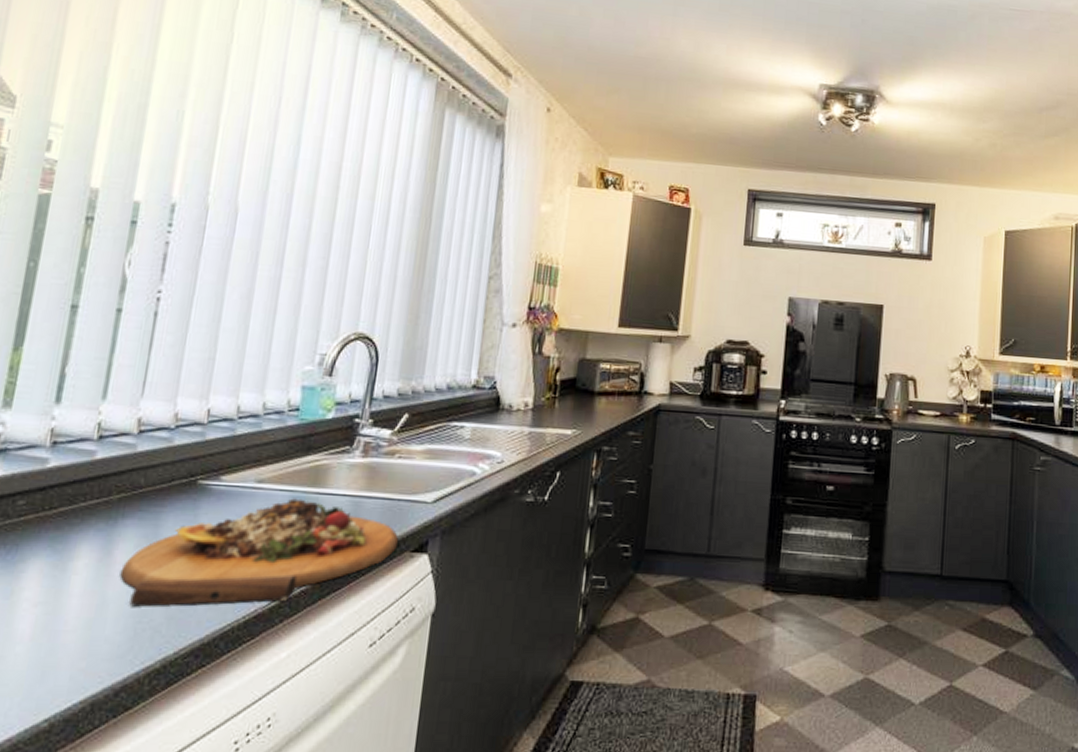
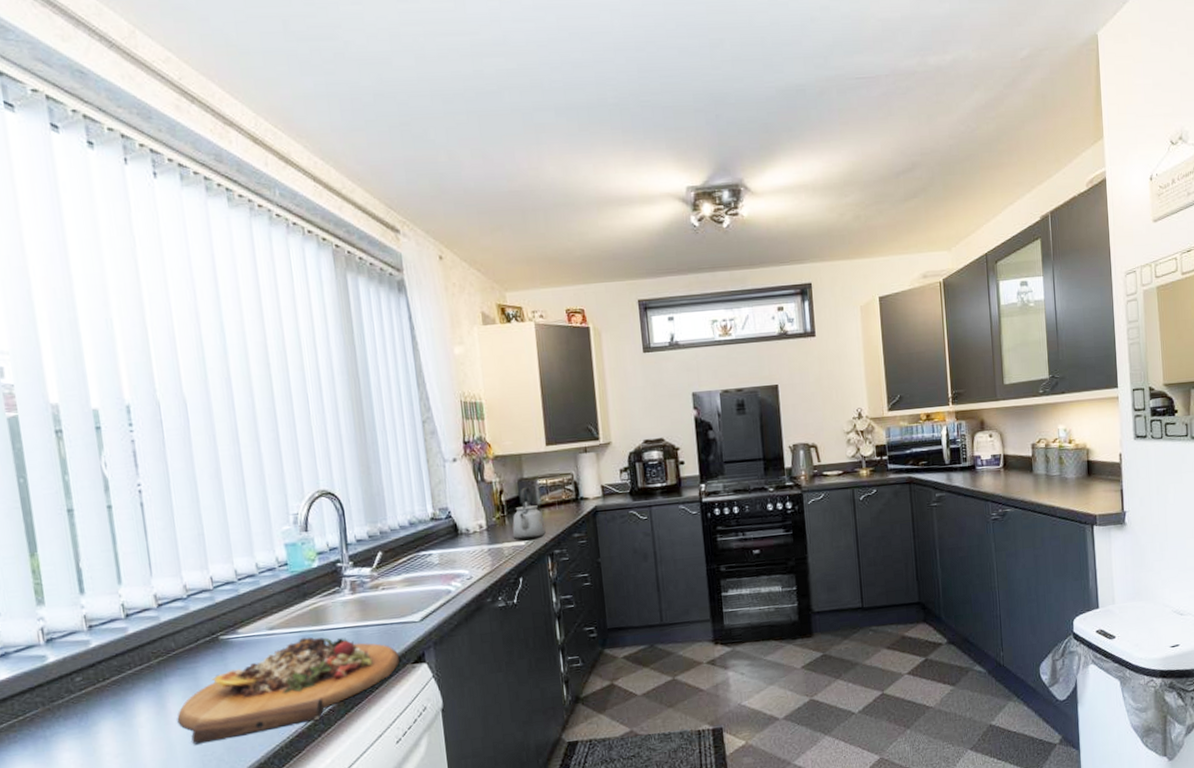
kettle: none [559,368,599,432] -> present [512,486,546,542]

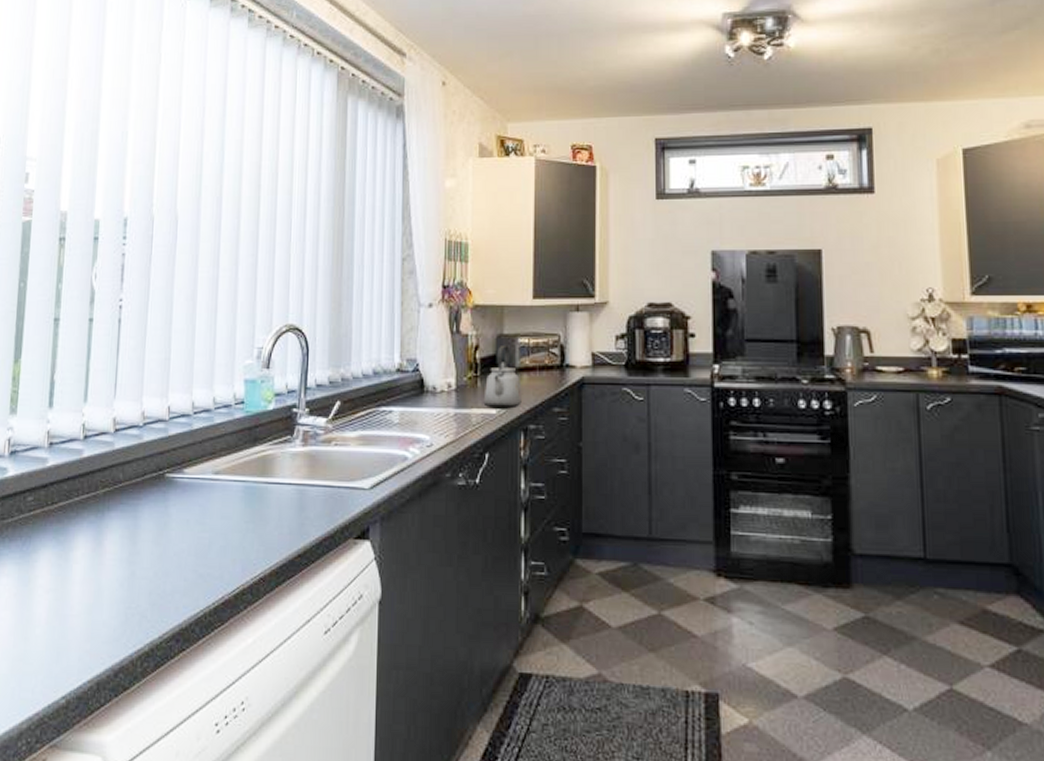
cutting board: present [177,636,401,745] -> none [110,488,343,593]

